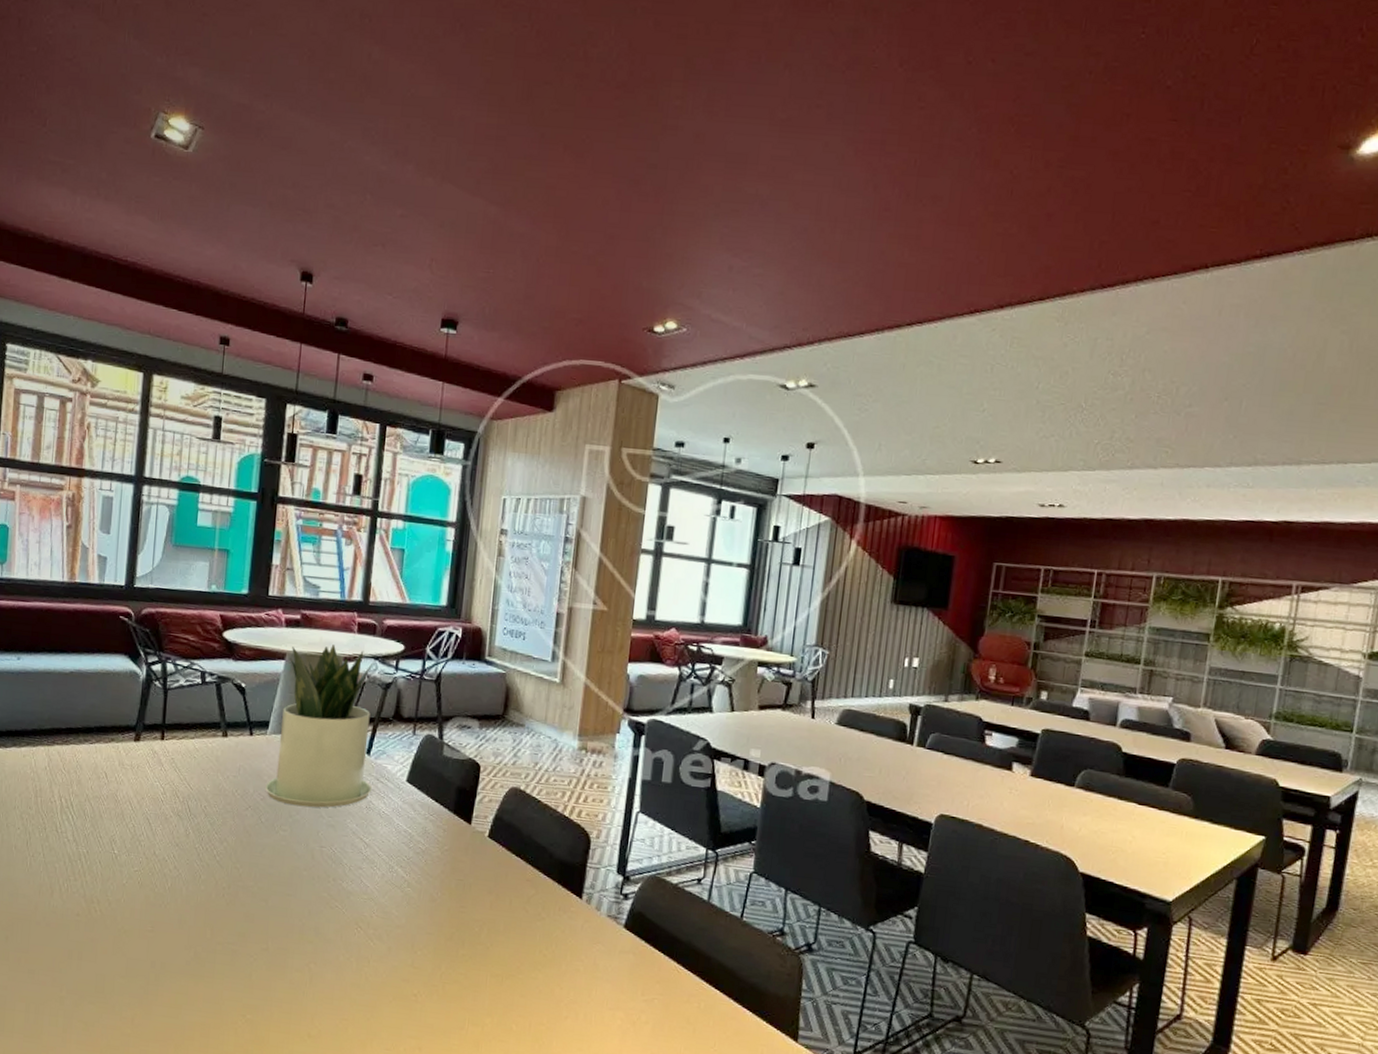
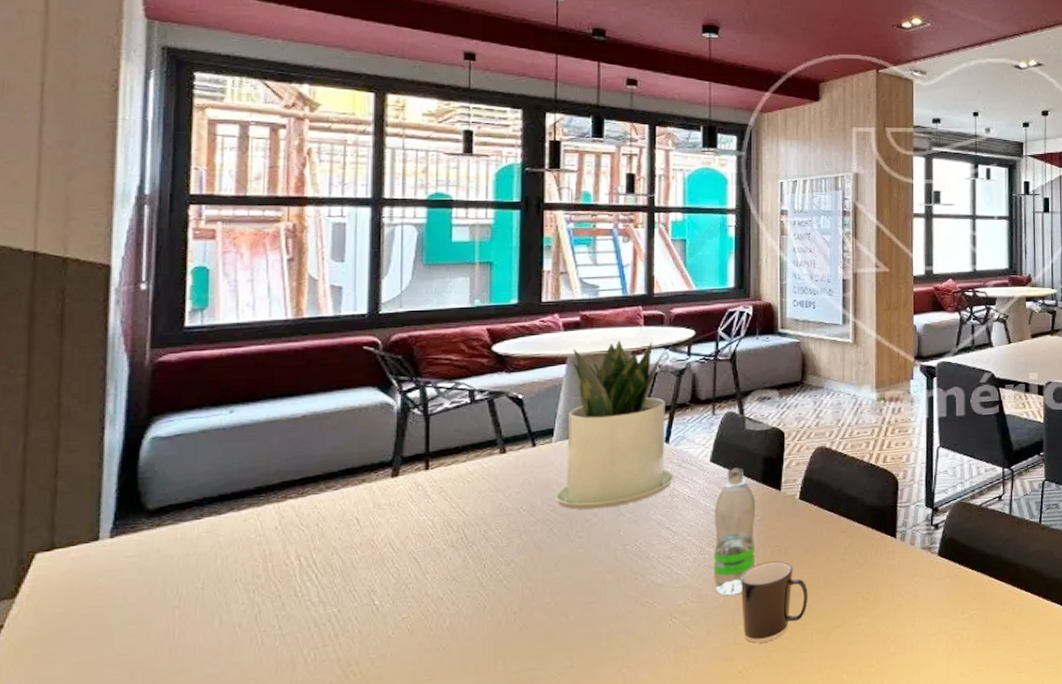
bottle: none [399,792,446,919] -> present [714,467,756,596]
mug: none [421,893,487,973] -> present [740,561,808,643]

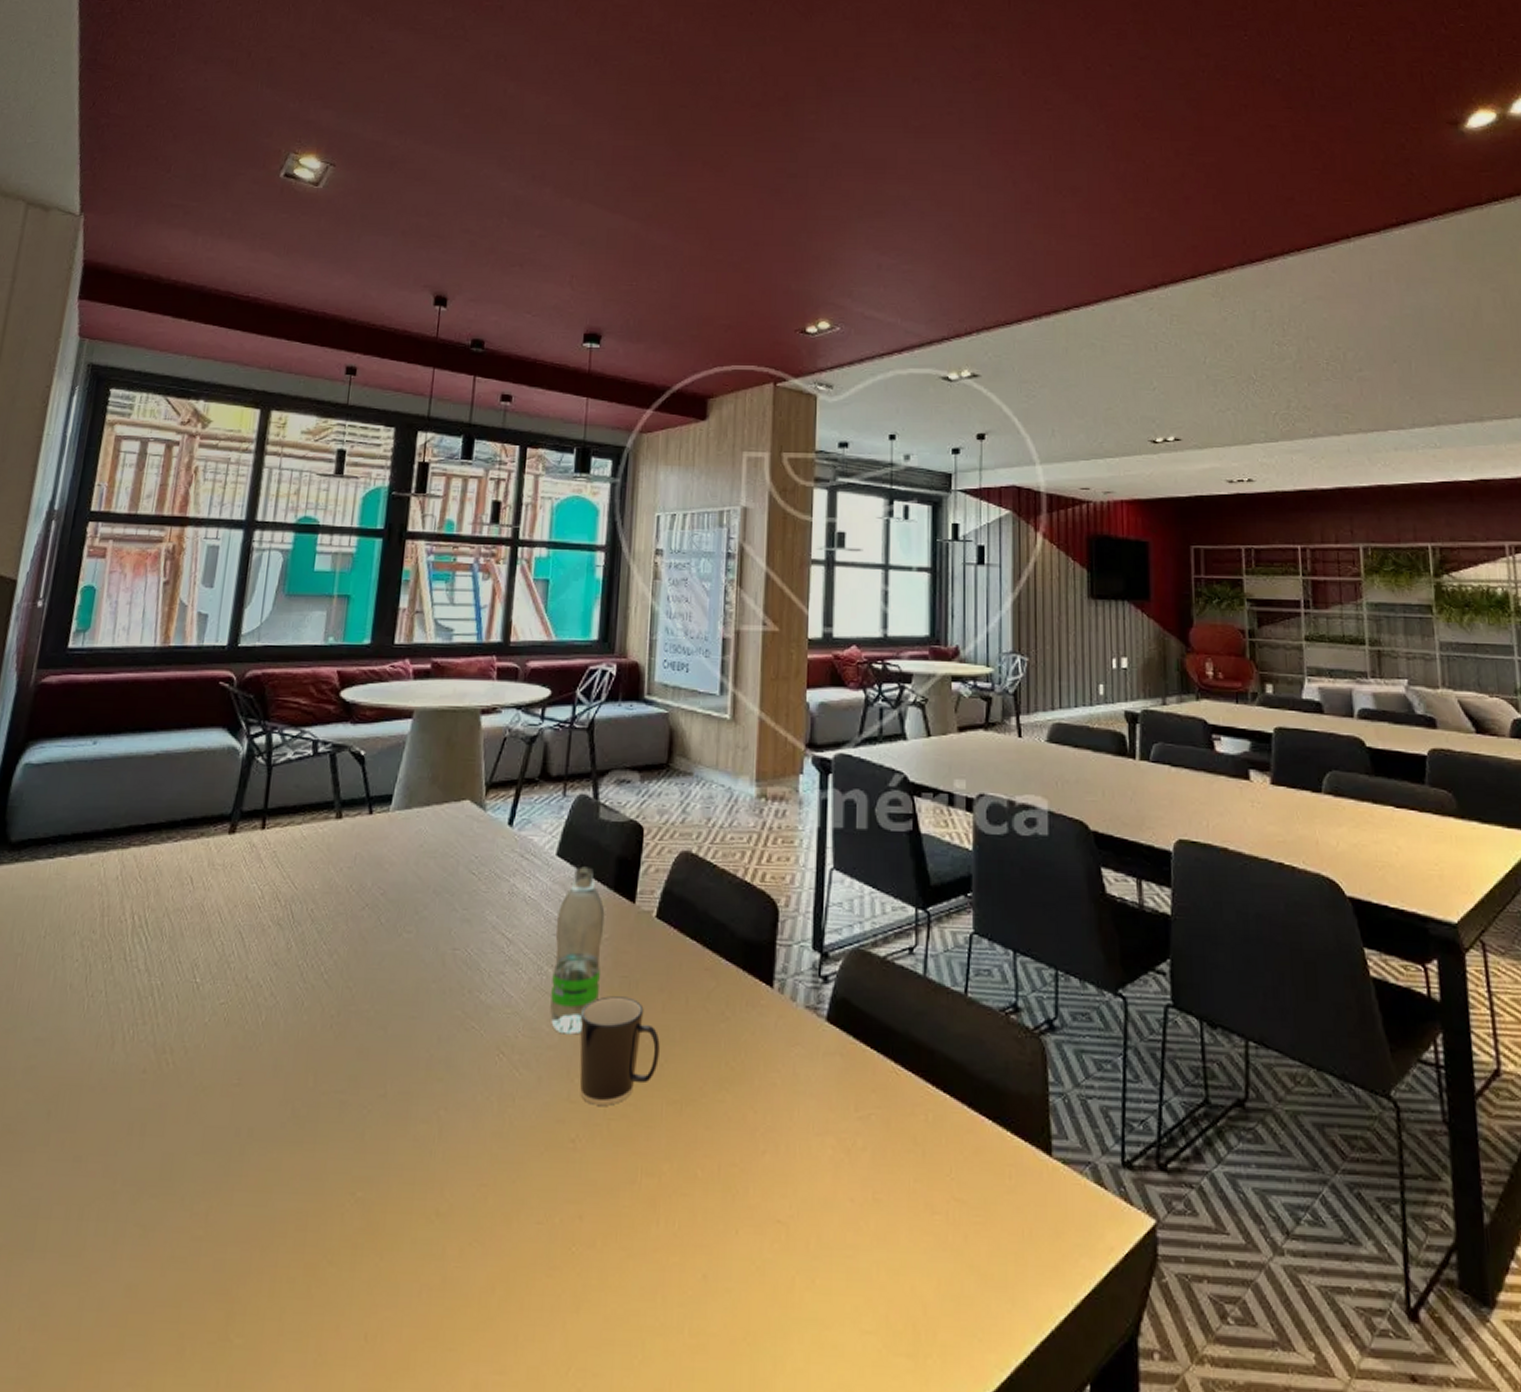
planter: present [555,341,675,510] -> none [386,696,517,900]

